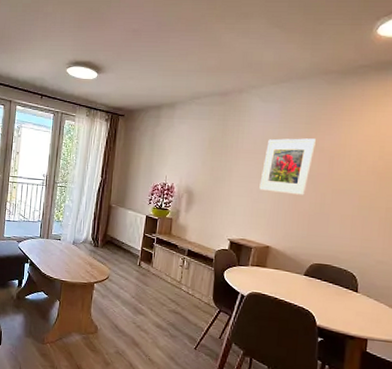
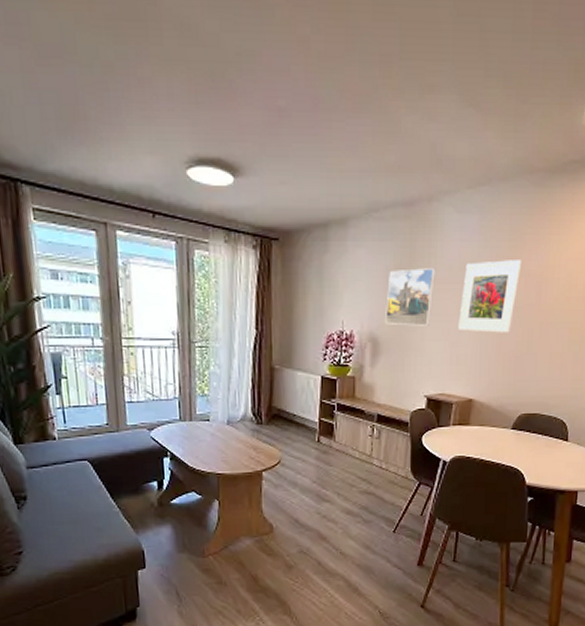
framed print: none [199,141,242,185] -> present [385,268,435,326]

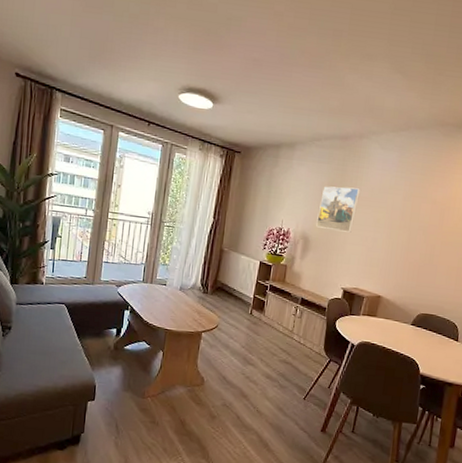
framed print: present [458,260,521,333] -> none [374,188,429,246]

